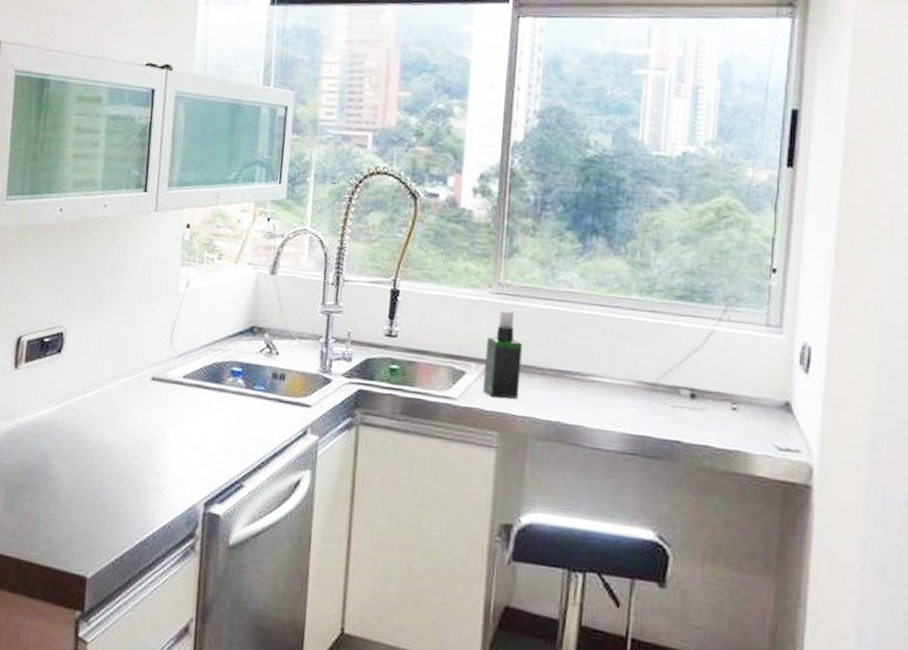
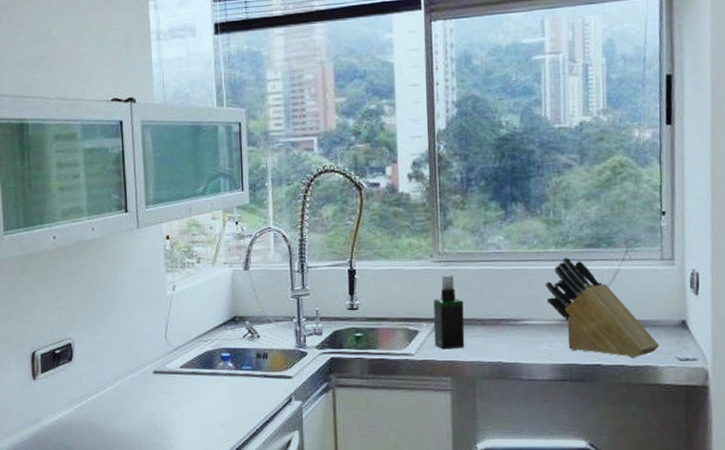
knife block: none [622,307,756,439] -> present [546,257,660,358]

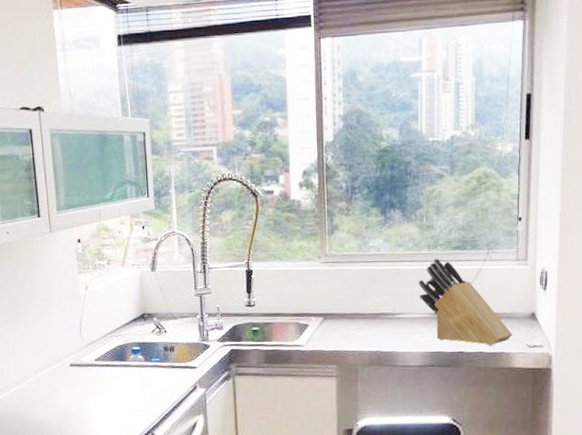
spray bottle: present [433,275,465,349] -> none [321,274,349,341]

